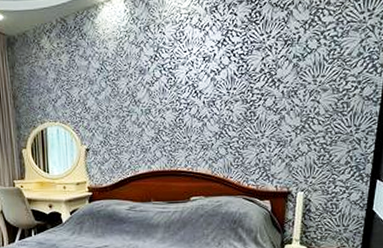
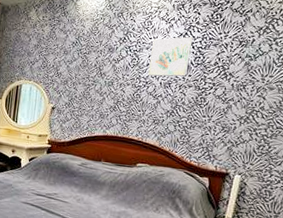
wall art: none [187,44,233,96] -> present [148,37,193,77]

